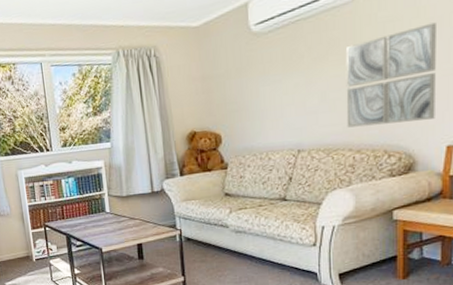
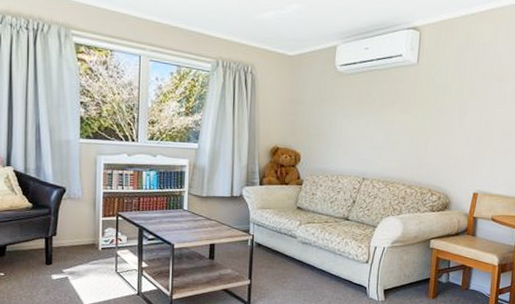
wall art: present [345,22,436,128] -> none [403,94,474,170]

